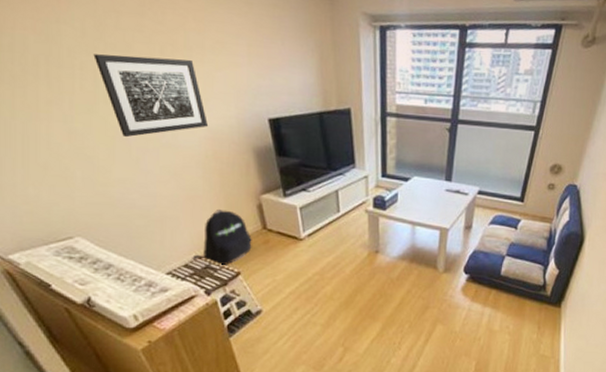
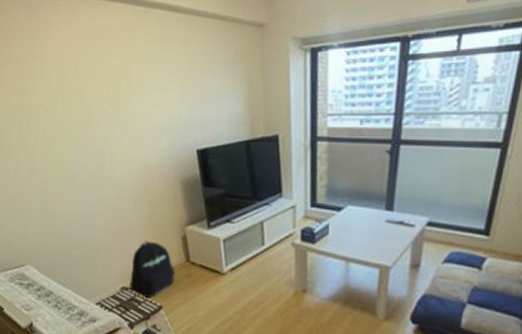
wall art: present [93,54,209,138] -> none [55,100,143,173]

